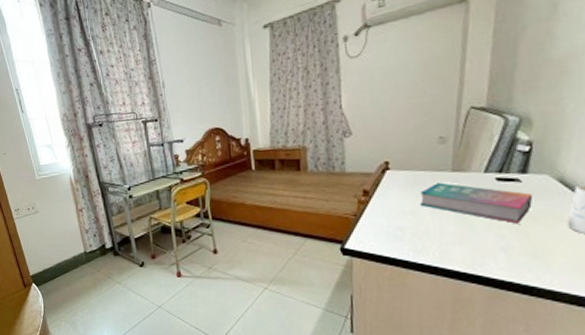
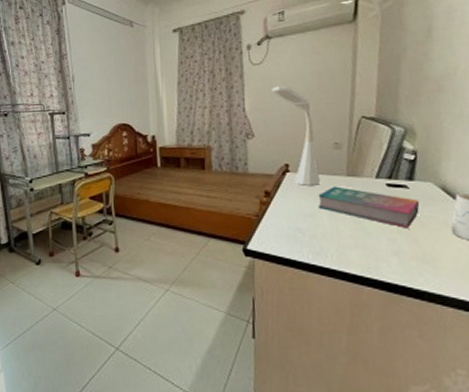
desk lamp: none [370,77,422,183] -> present [271,85,320,186]

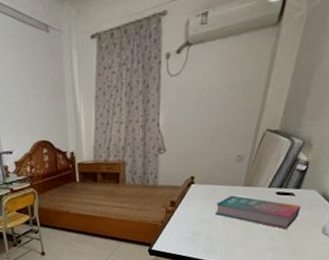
desk lamp: present [271,85,320,186] -> none [186,98,221,196]

